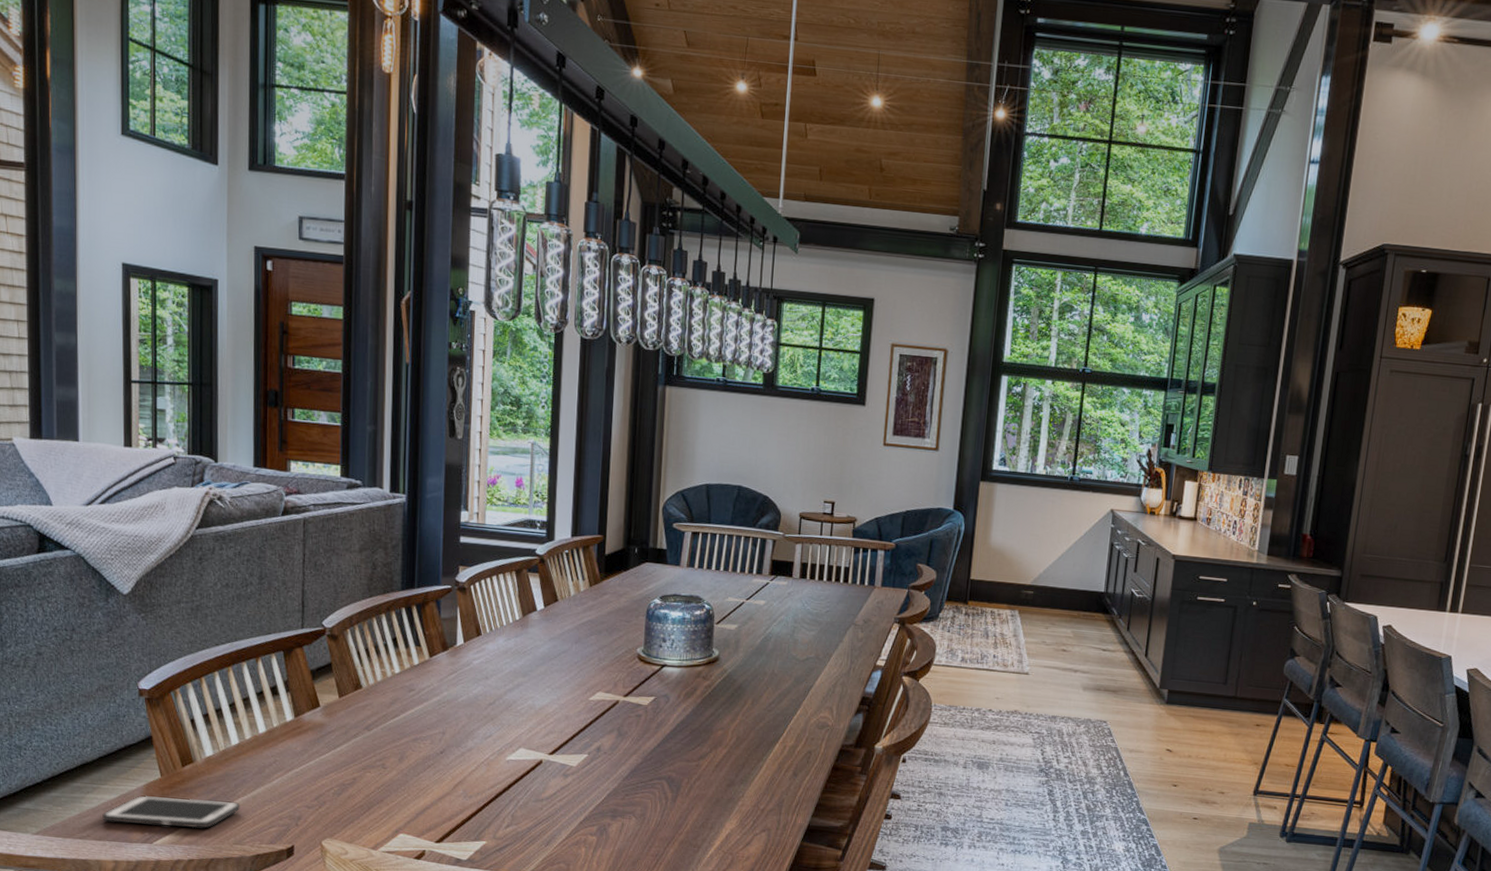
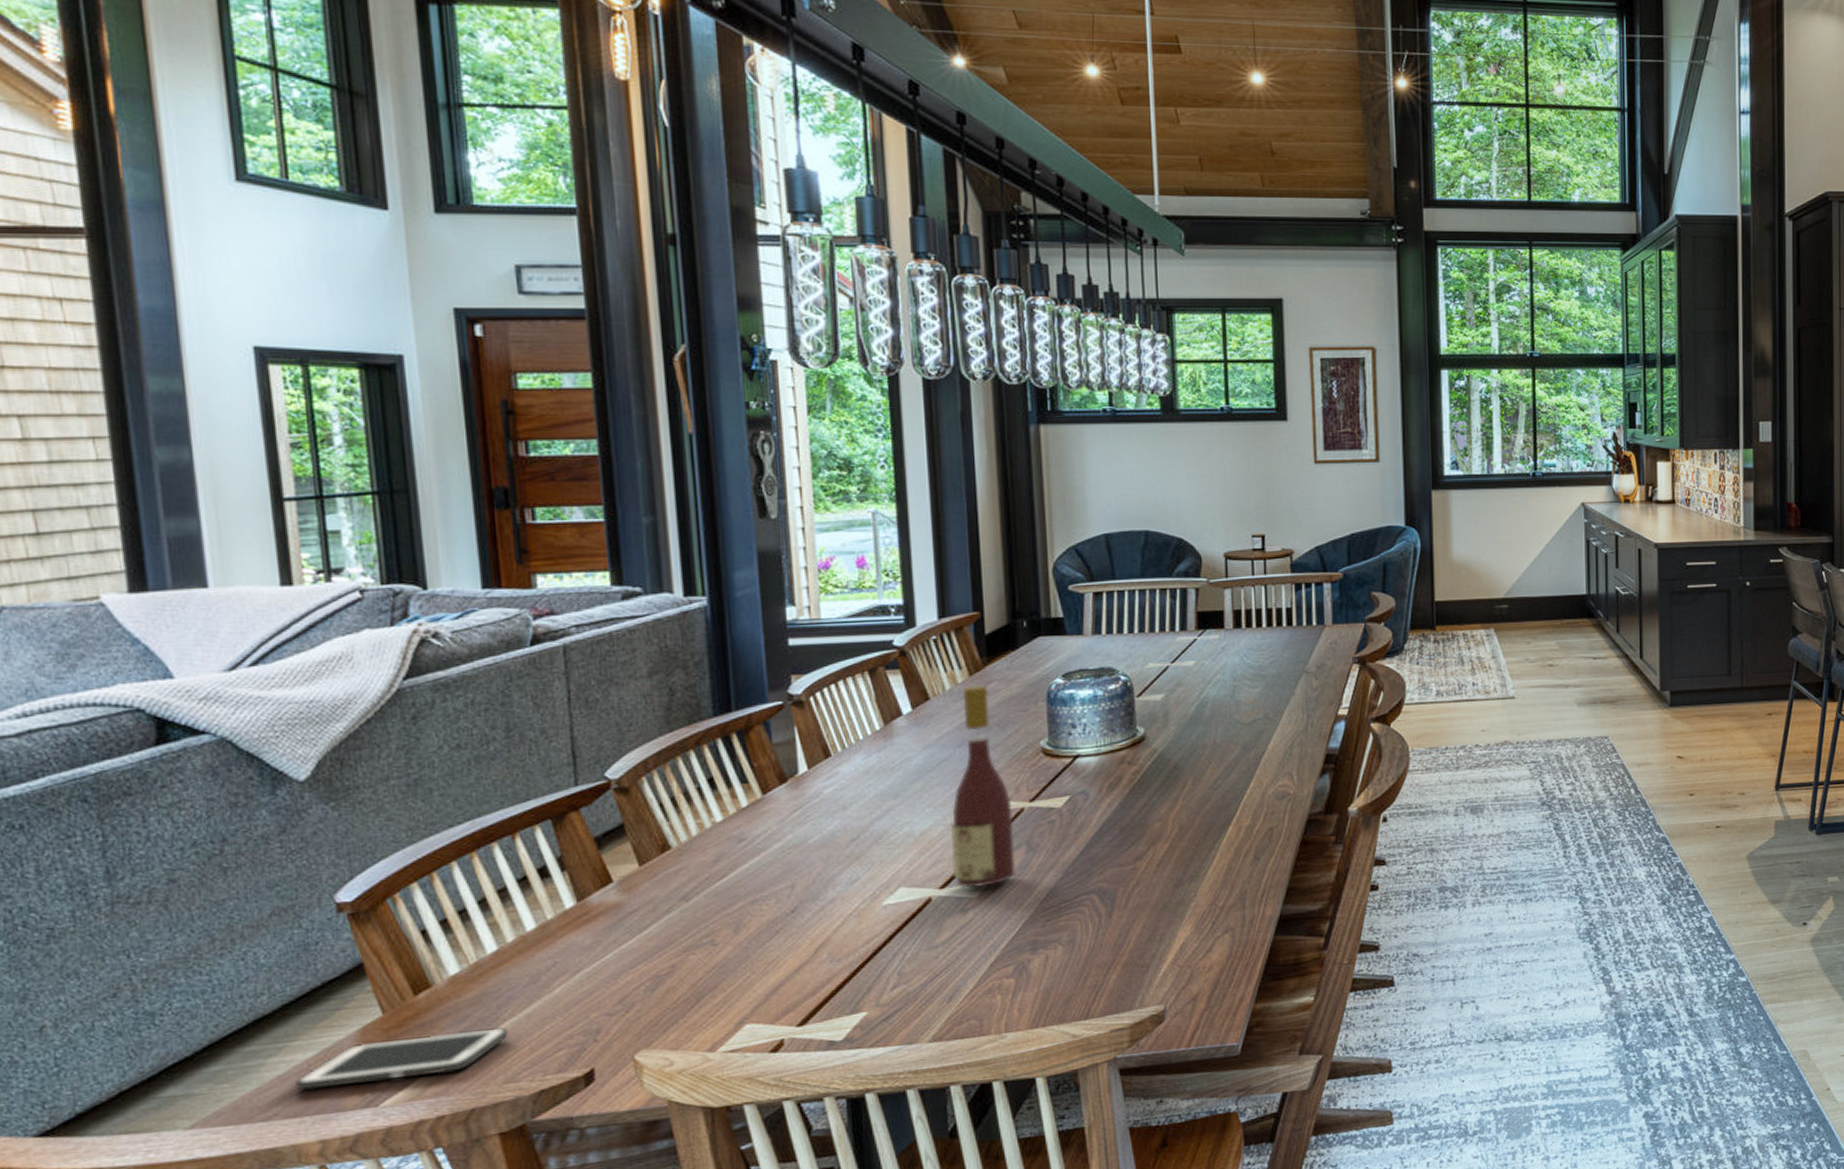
wine bottle: none [559,595,611,759] -> present [951,685,1016,888]

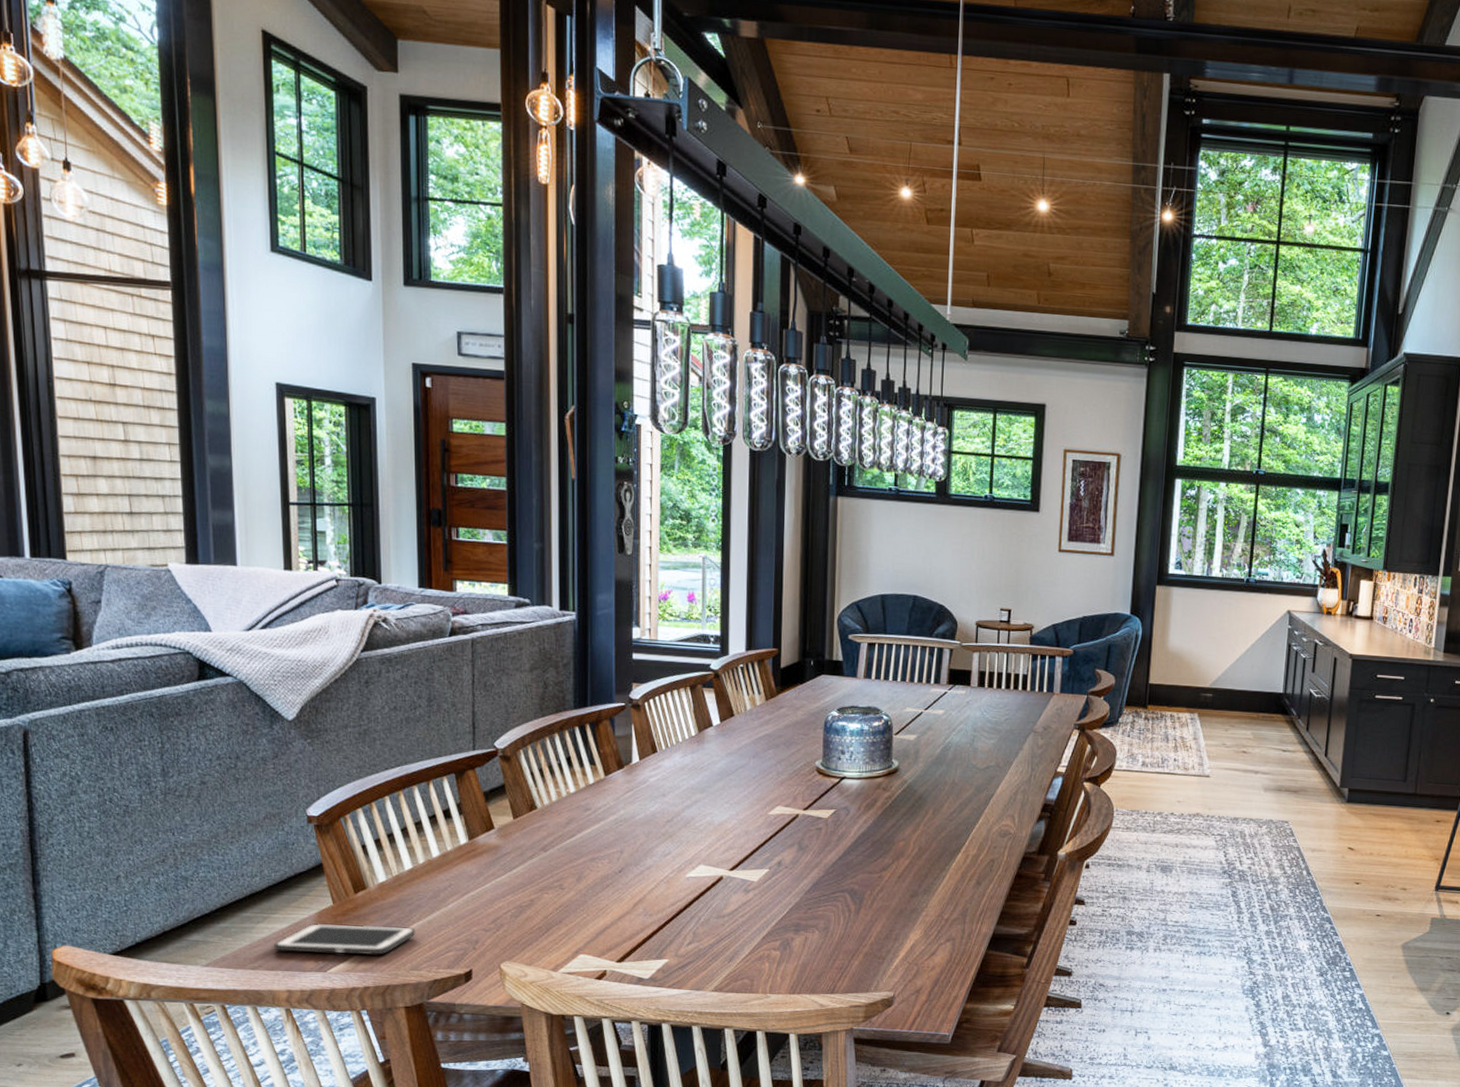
wine bottle: present [951,685,1016,888] -> none [740,708,790,874]

